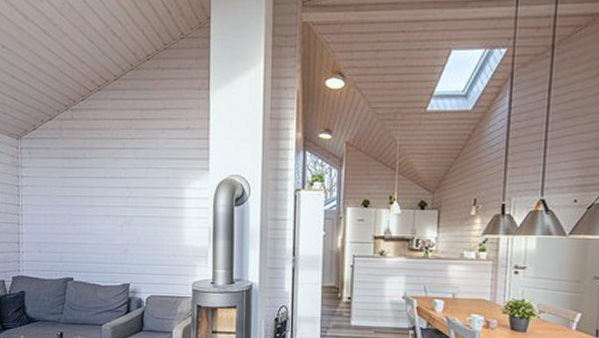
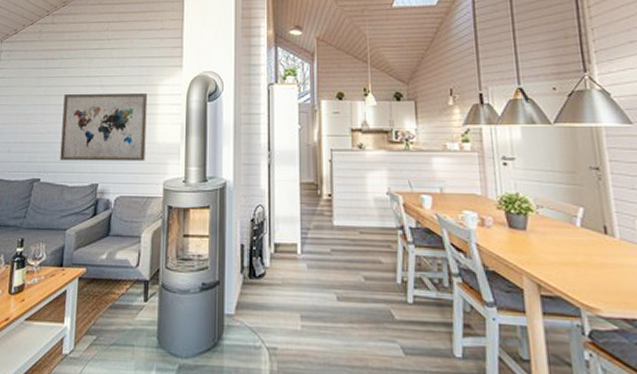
wall art: none [90,196,175,264] -> present [60,94,148,162]

